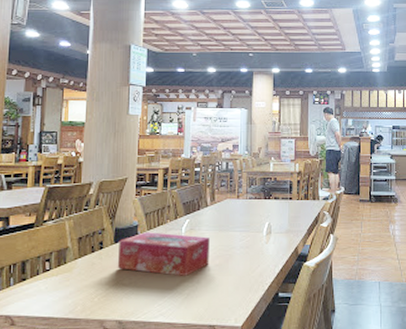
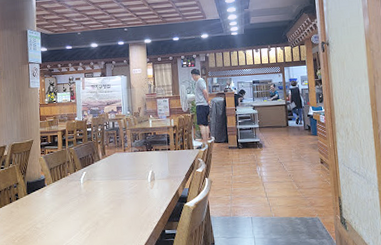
tissue box: present [117,232,210,276] -> none [30,183,105,219]

